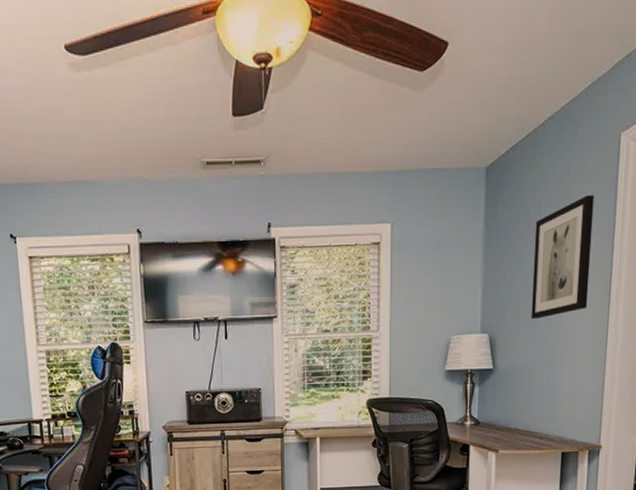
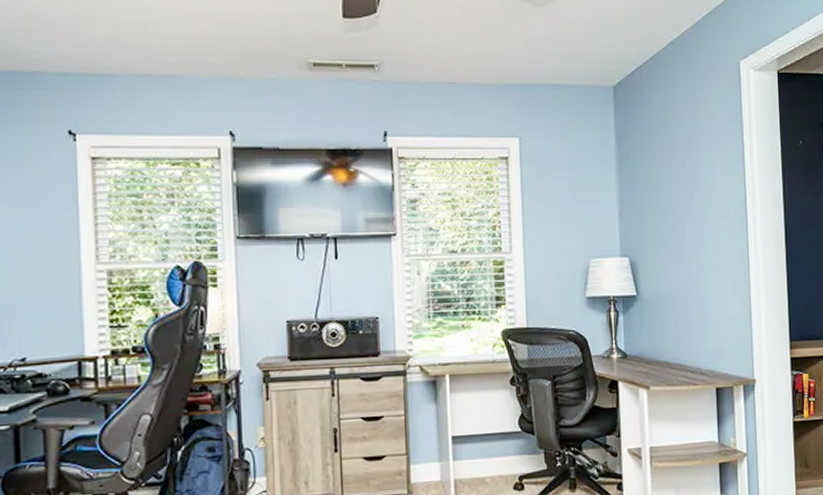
wall art: present [530,195,595,319] -> none [666,119,726,242]

